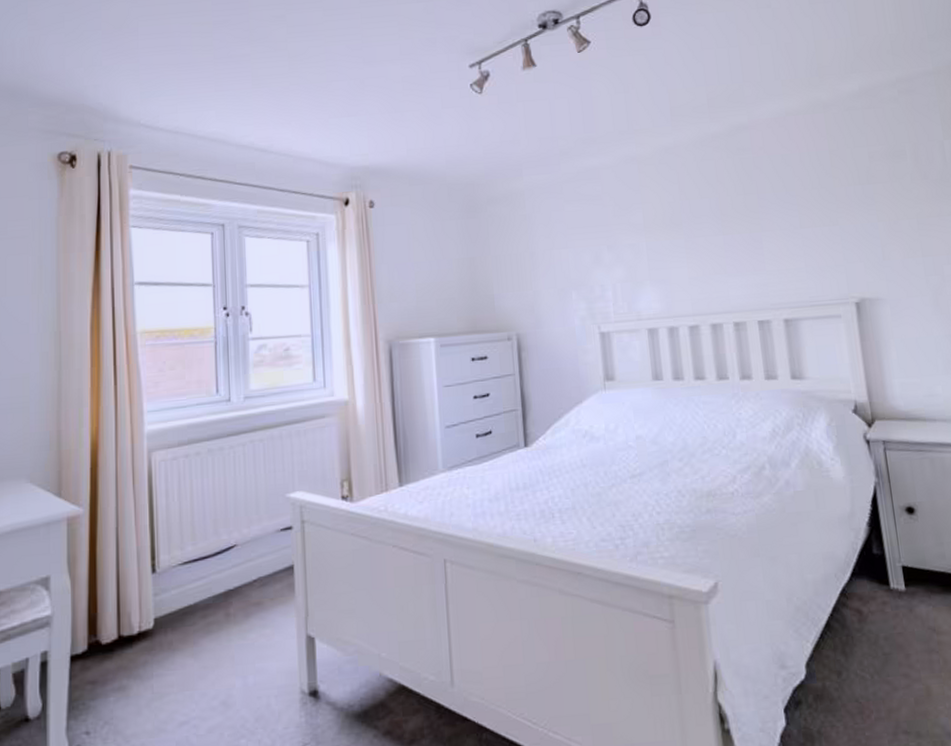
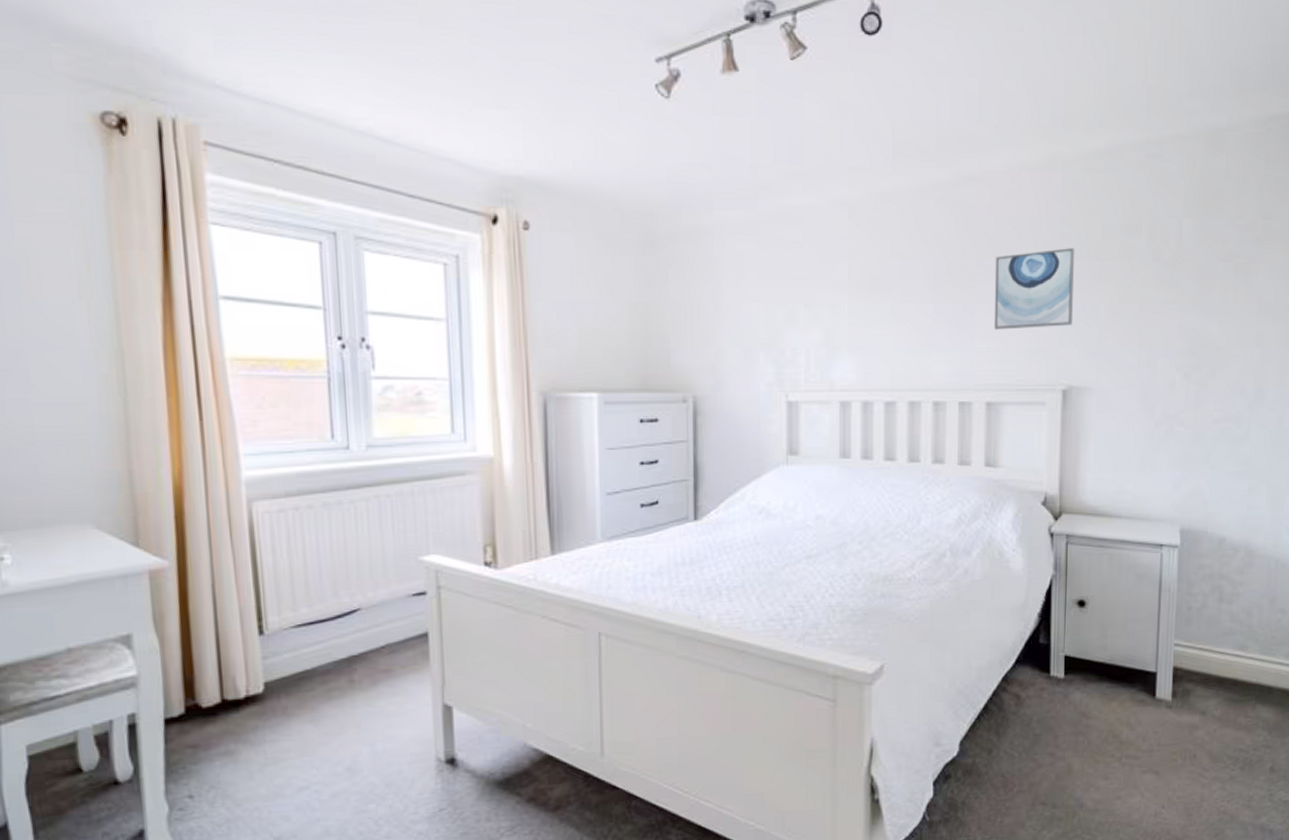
wall art: none [773,175,856,253] -> present [993,247,1075,330]

